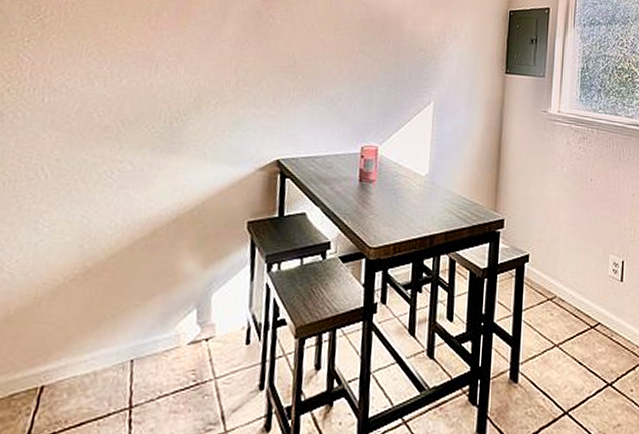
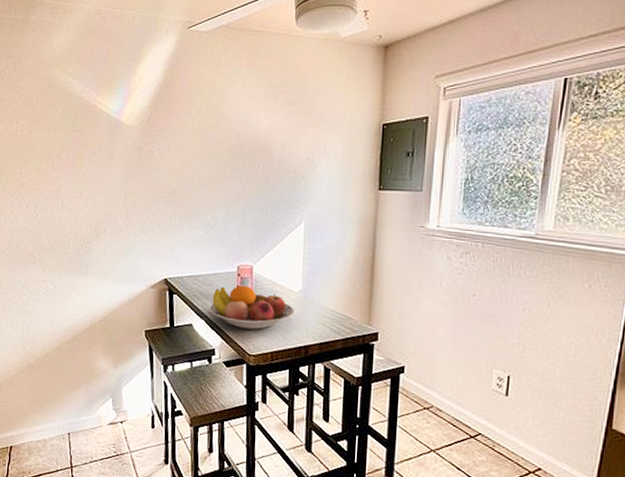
fruit bowl: none [326,169,421,218] -> present [209,286,295,330]

